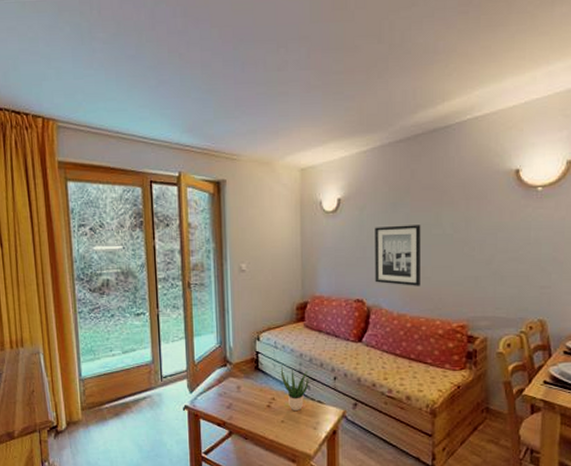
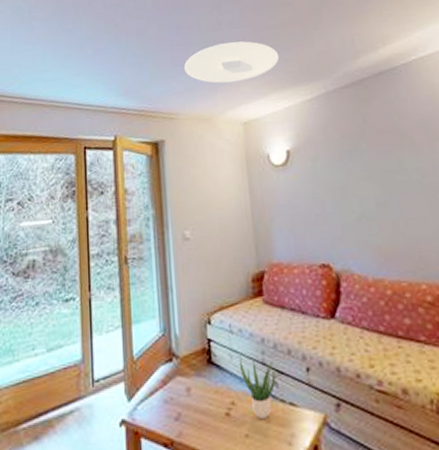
ceiling light: none [247,85,341,128] -> present [183,41,280,84]
wall art: present [375,225,421,286] -> none [331,172,394,244]

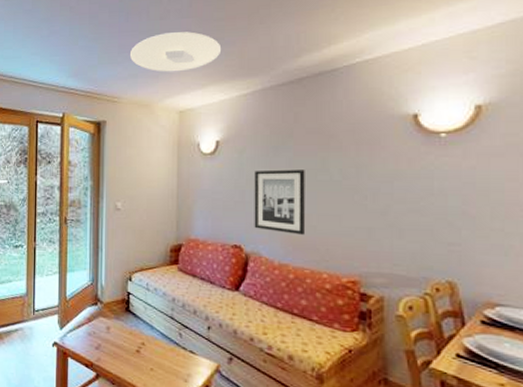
potted plant: present [238,355,276,419] -> none [151,308,181,359]
wall art: none [331,172,394,244] -> present [254,169,305,235]

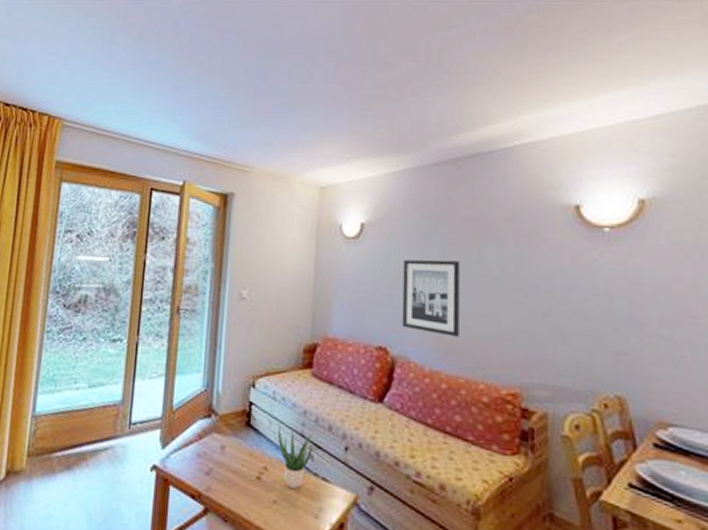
ceiling light: present [129,31,222,72] -> none [265,98,370,143]
potted plant: none [151,308,181,359] -> present [277,423,313,489]

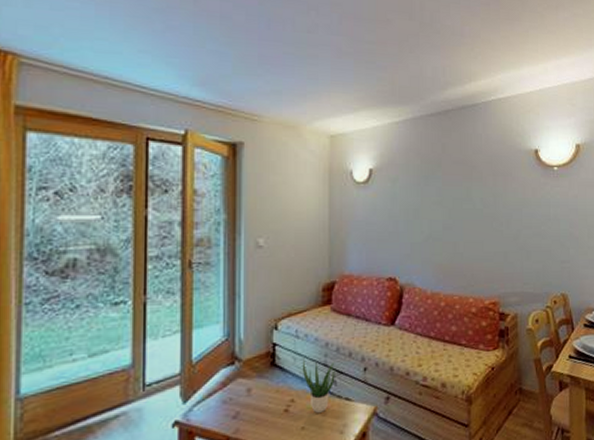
wall art: present [402,259,460,337] -> none [407,199,453,263]

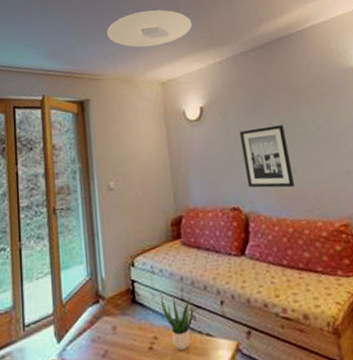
ceiling light: none [272,48,373,93] -> present [106,9,193,48]
wall art: none [407,199,453,263] -> present [239,125,294,188]

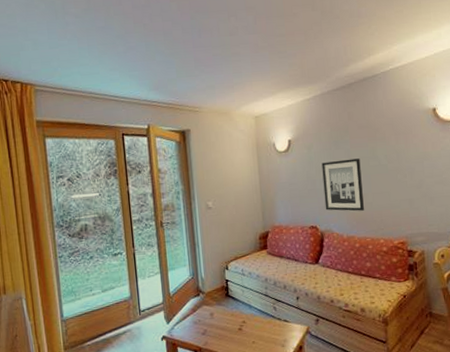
ceiling light: present [106,9,193,48] -> none [205,46,286,83]
potted plant: present [160,293,194,350] -> none [248,290,275,331]

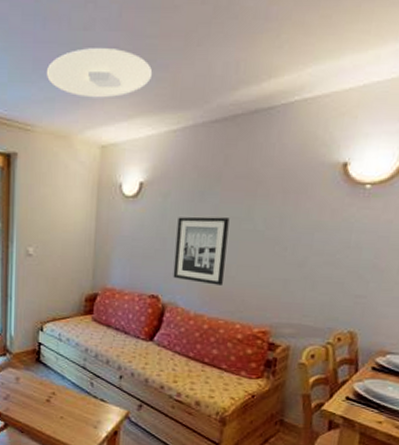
ceiling light: none [205,46,286,83] -> present [46,48,153,98]

